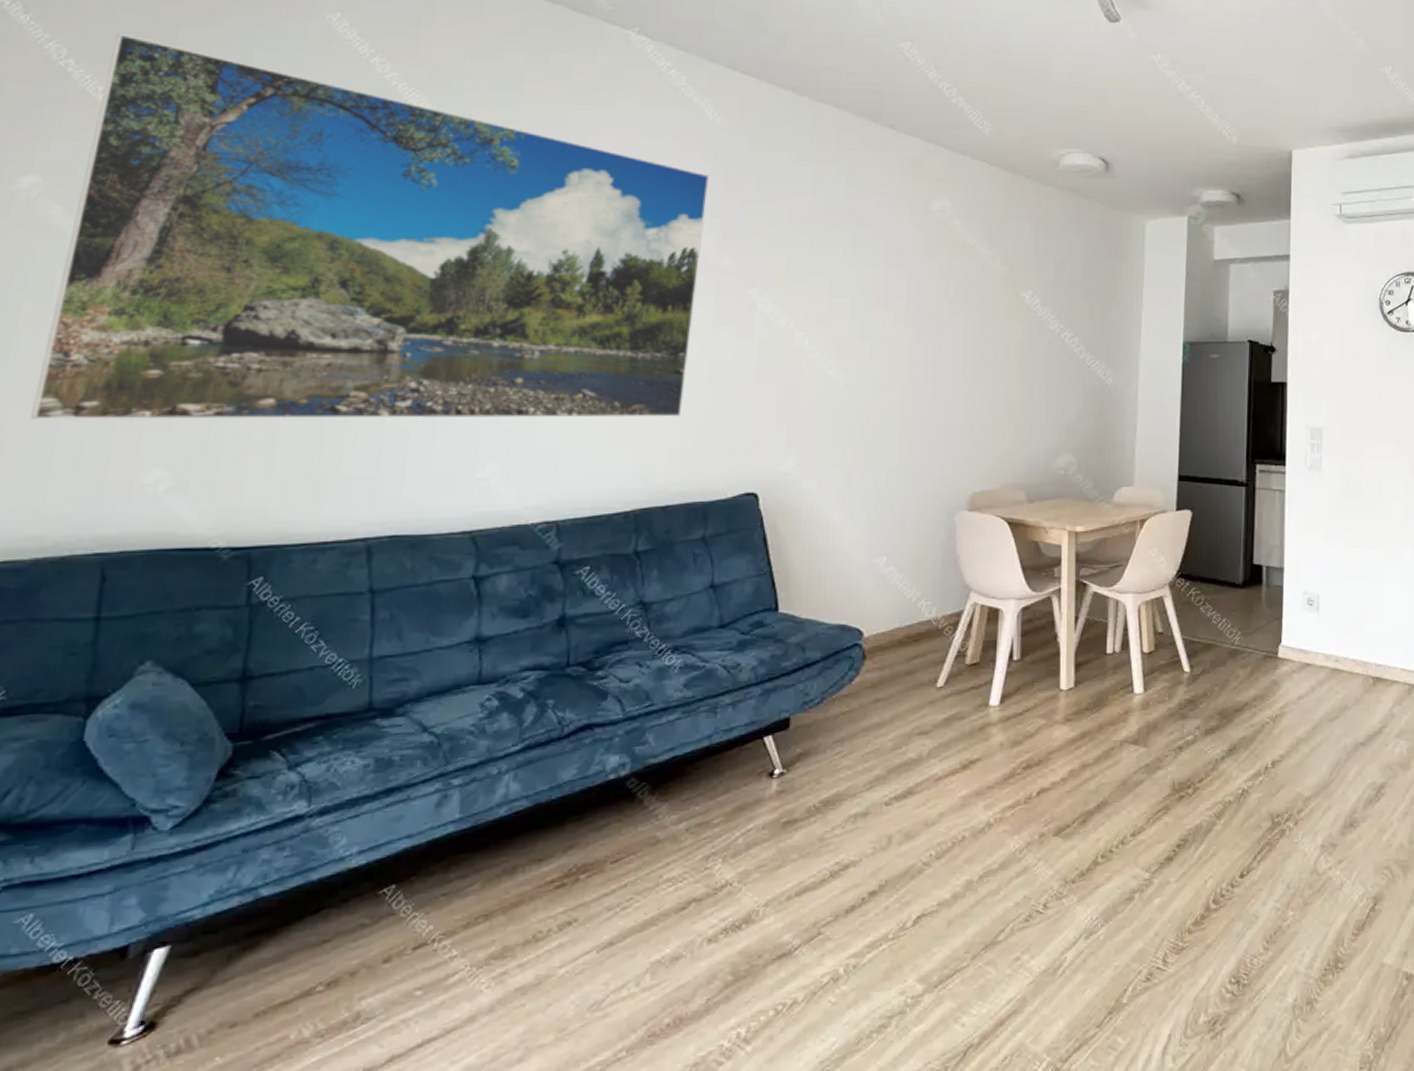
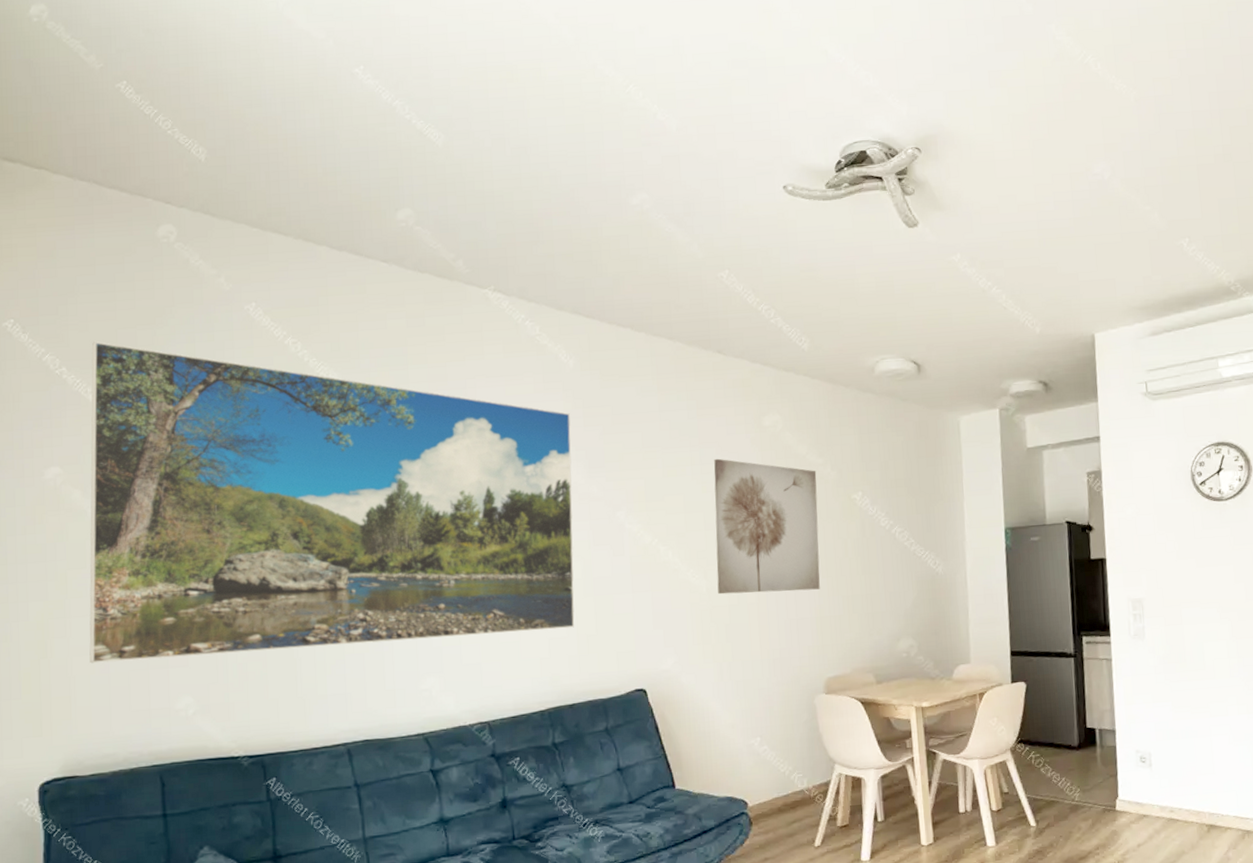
wall art: none [857,240,984,393] -> present [714,458,820,595]

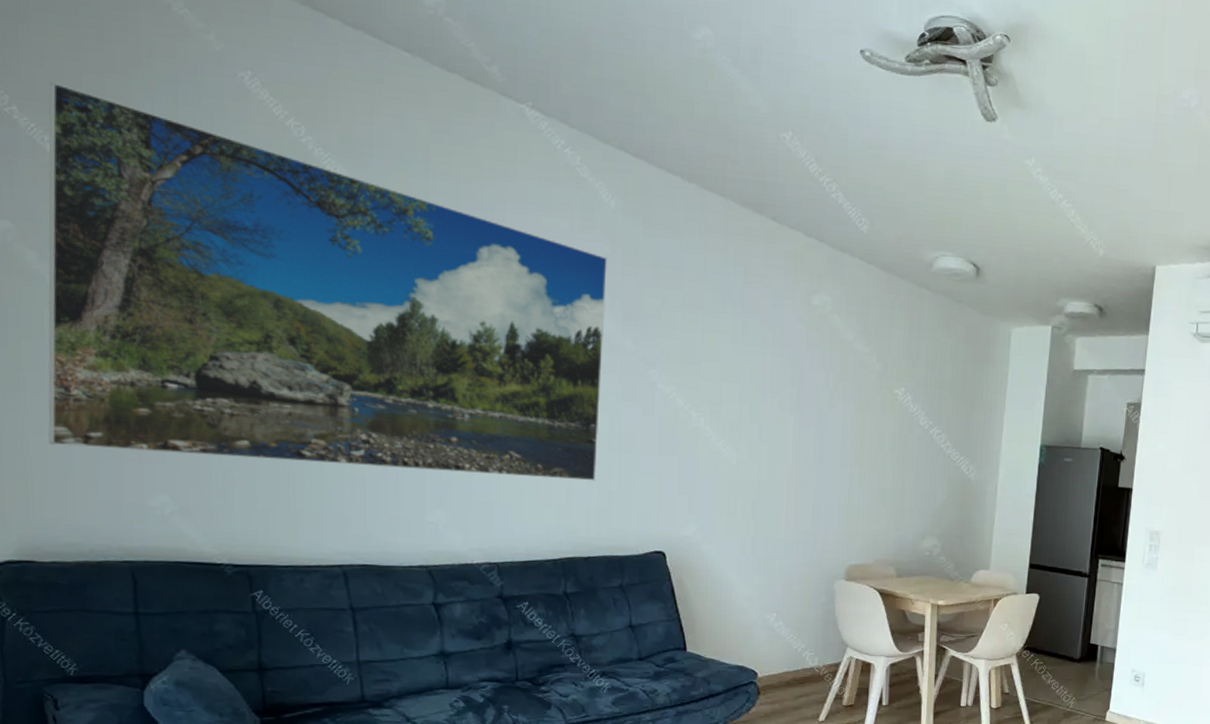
wall art: present [714,458,820,595] -> none [748,330,861,478]

